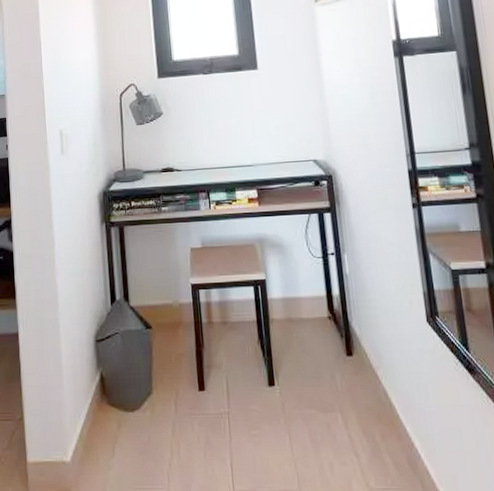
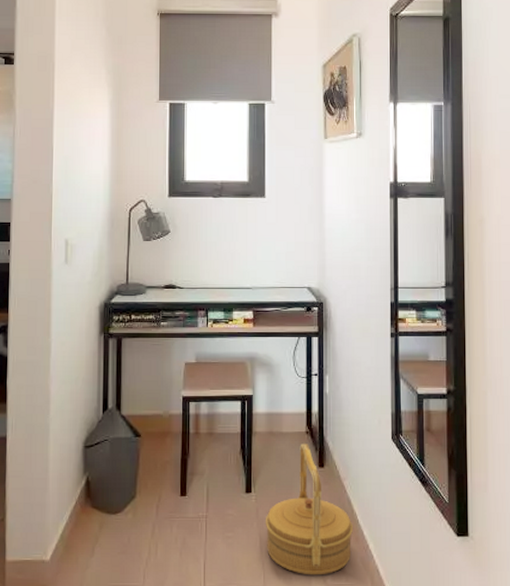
basket: none [292,330,395,478] -> present [265,444,353,576]

